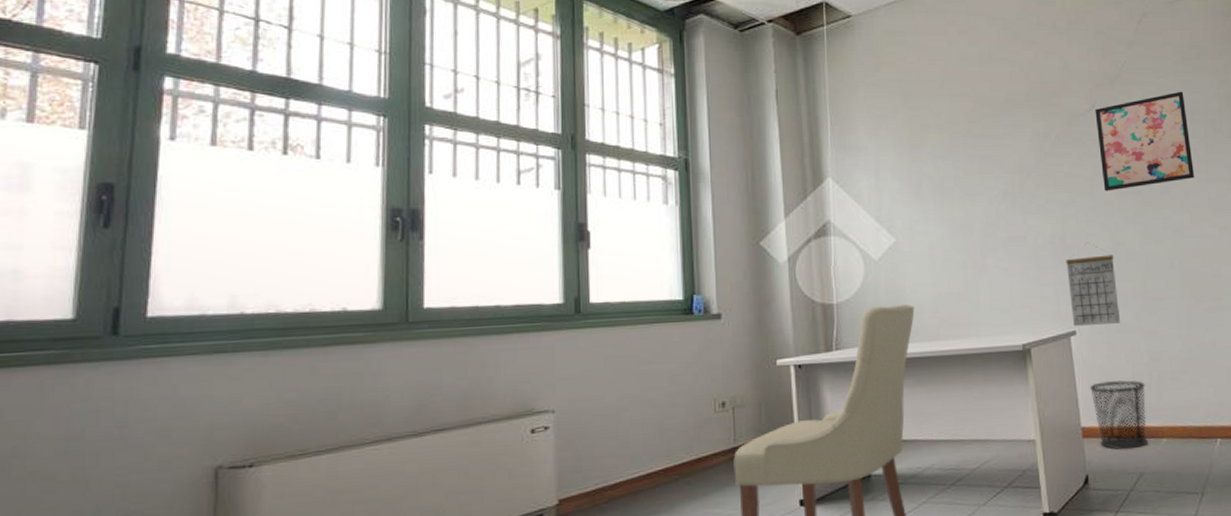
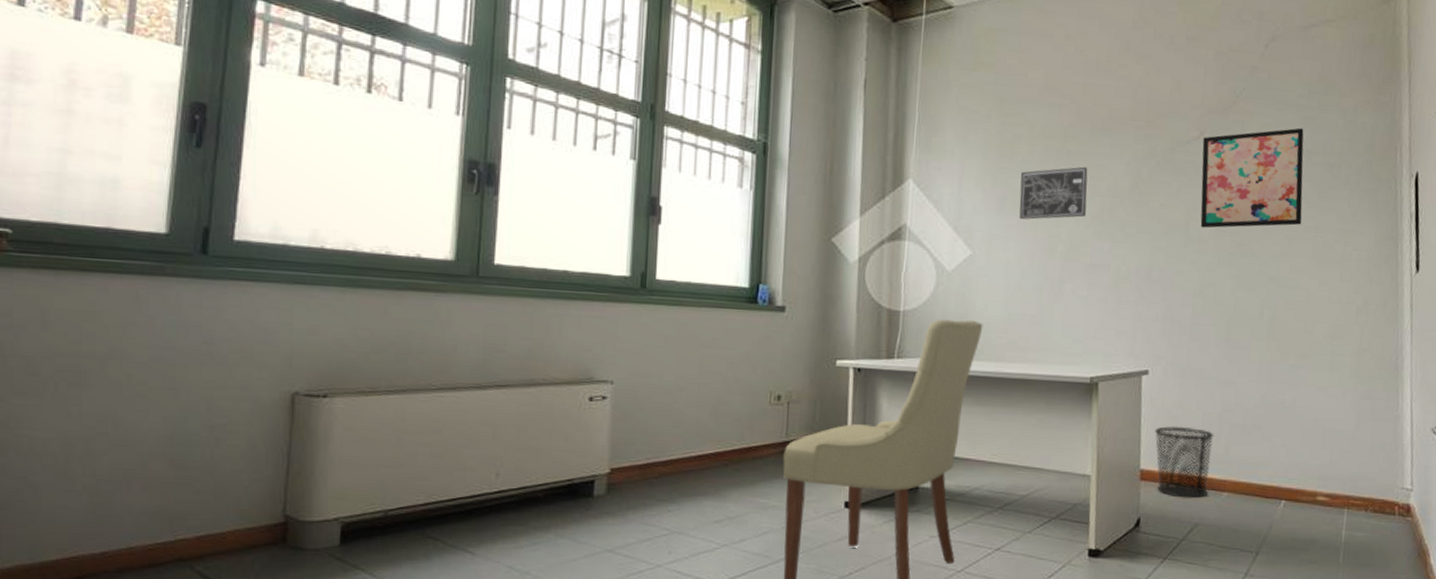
wall art: none [933,147,998,203] -> present [1019,166,1088,220]
calendar: present [1066,244,1121,326] -> none [1146,282,1201,368]

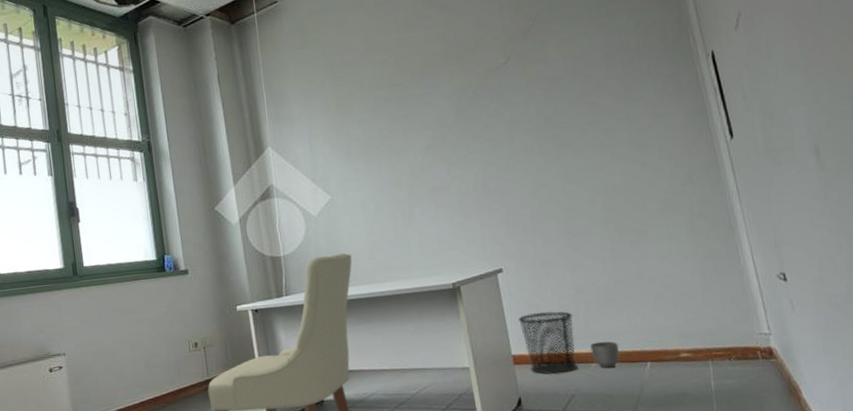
wall art: present [1019,166,1088,220] -> none [360,107,421,161]
wall art: present [1200,127,1304,228] -> none [510,35,615,138]
planter: none [1225,469,1255,500] -> present [590,341,619,368]

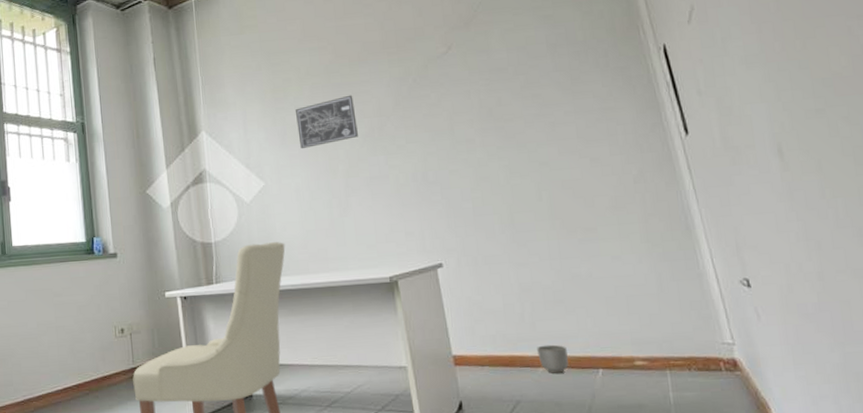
wall art: none [360,107,421,161] -> present [296,95,358,148]
waste bin: present [519,311,578,375] -> none [460,310,524,378]

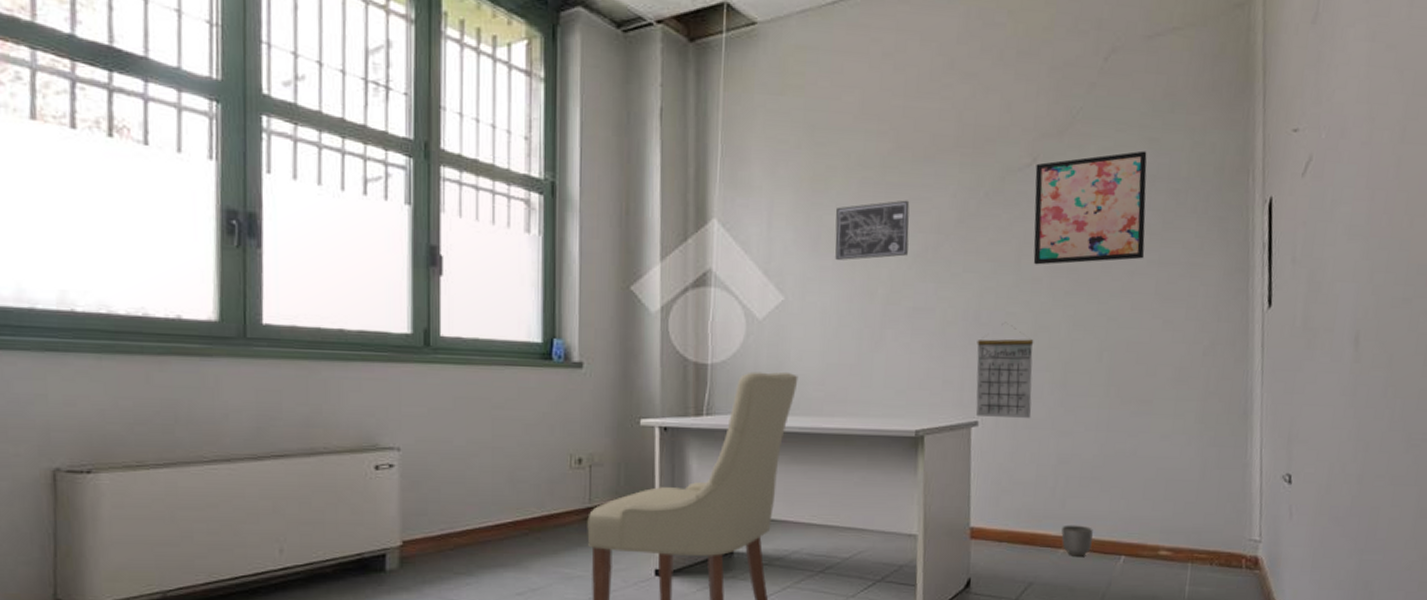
calendar: none [428,180,489,259] -> present [976,325,1034,418]
wall art: none [451,26,561,129] -> present [1033,150,1147,265]

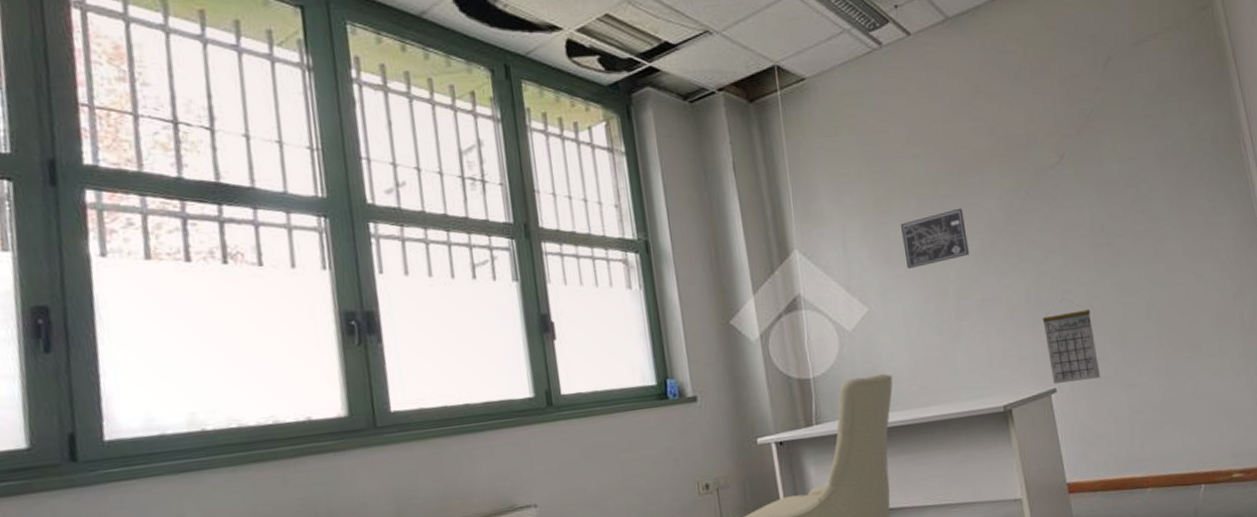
wall art: present [1033,150,1147,265] -> none [1064,136,1169,246]
planter: present [1061,525,1093,556] -> none [1146,464,1175,493]

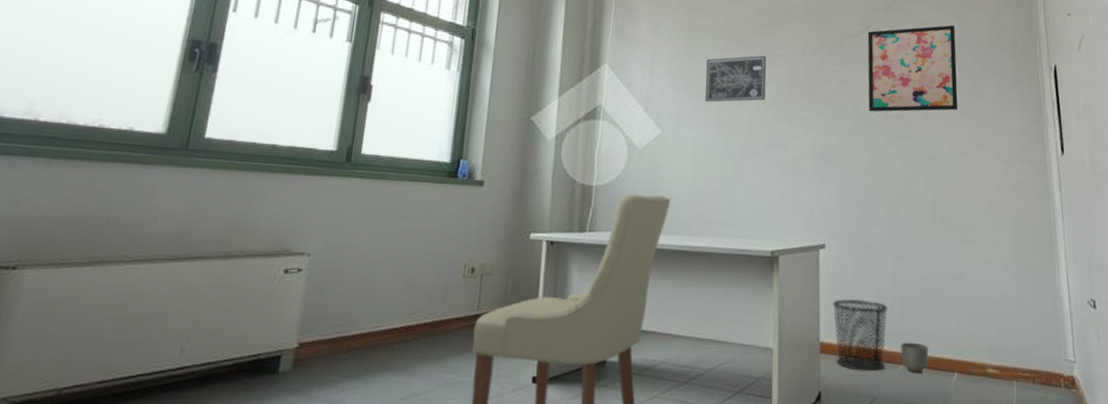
calendar: present [1042,300,1101,384] -> none [823,161,871,243]
wall art: none [1064,136,1169,246] -> present [867,25,958,112]
waste bin: none [1073,433,1134,503] -> present [833,298,889,372]
planter: none [1146,464,1175,493] -> present [901,342,928,373]

